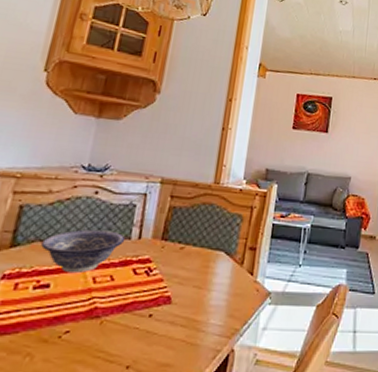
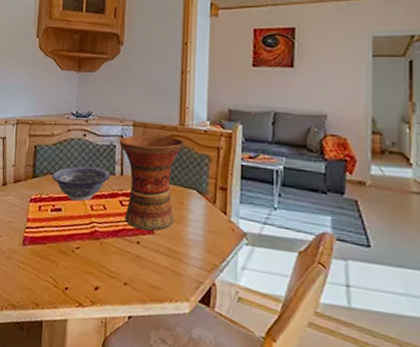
vase: none [136,192,218,301] -> present [119,134,185,232]

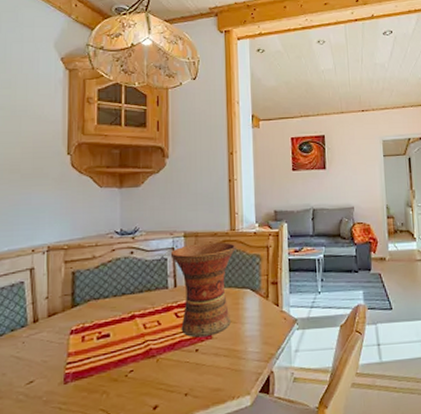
decorative bowl: present [52,165,111,202] -> none [96,283,164,323]

